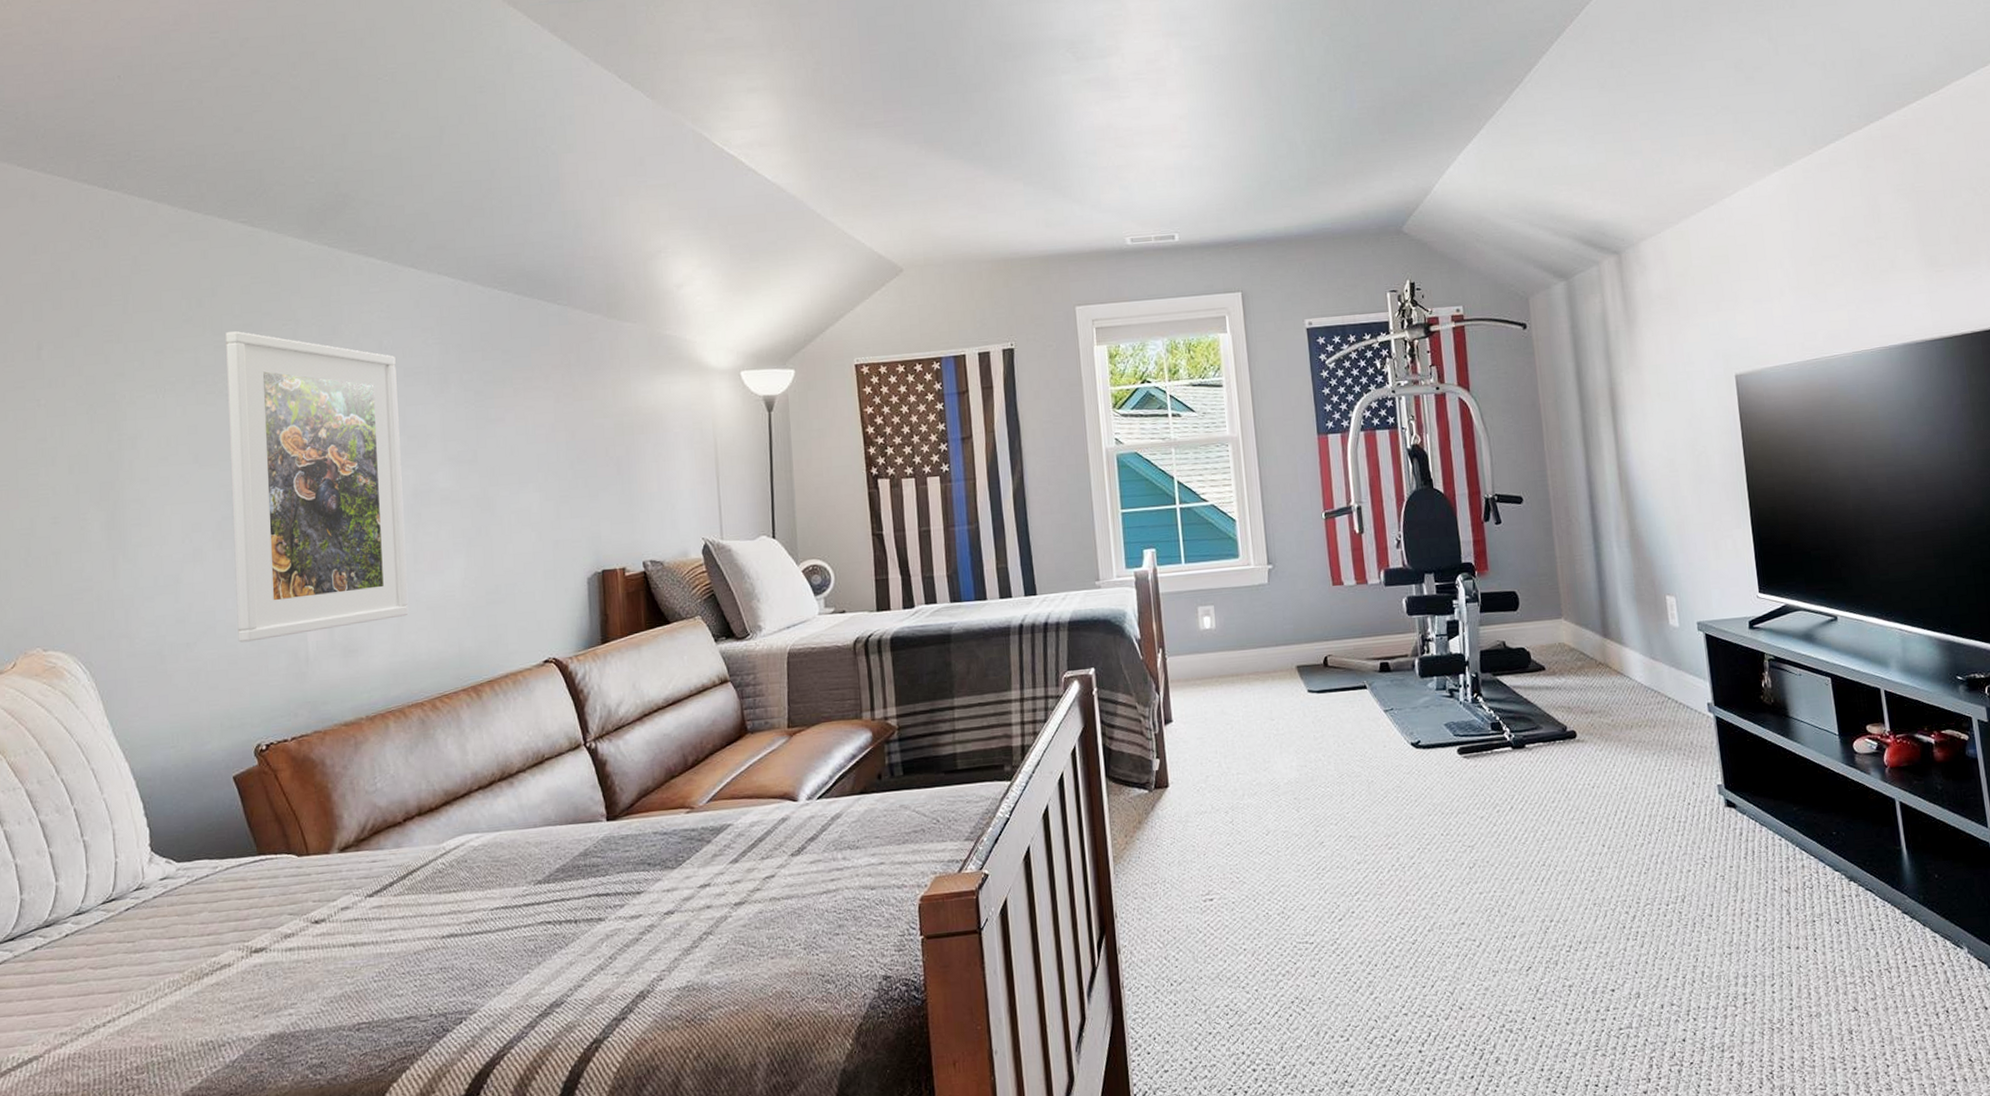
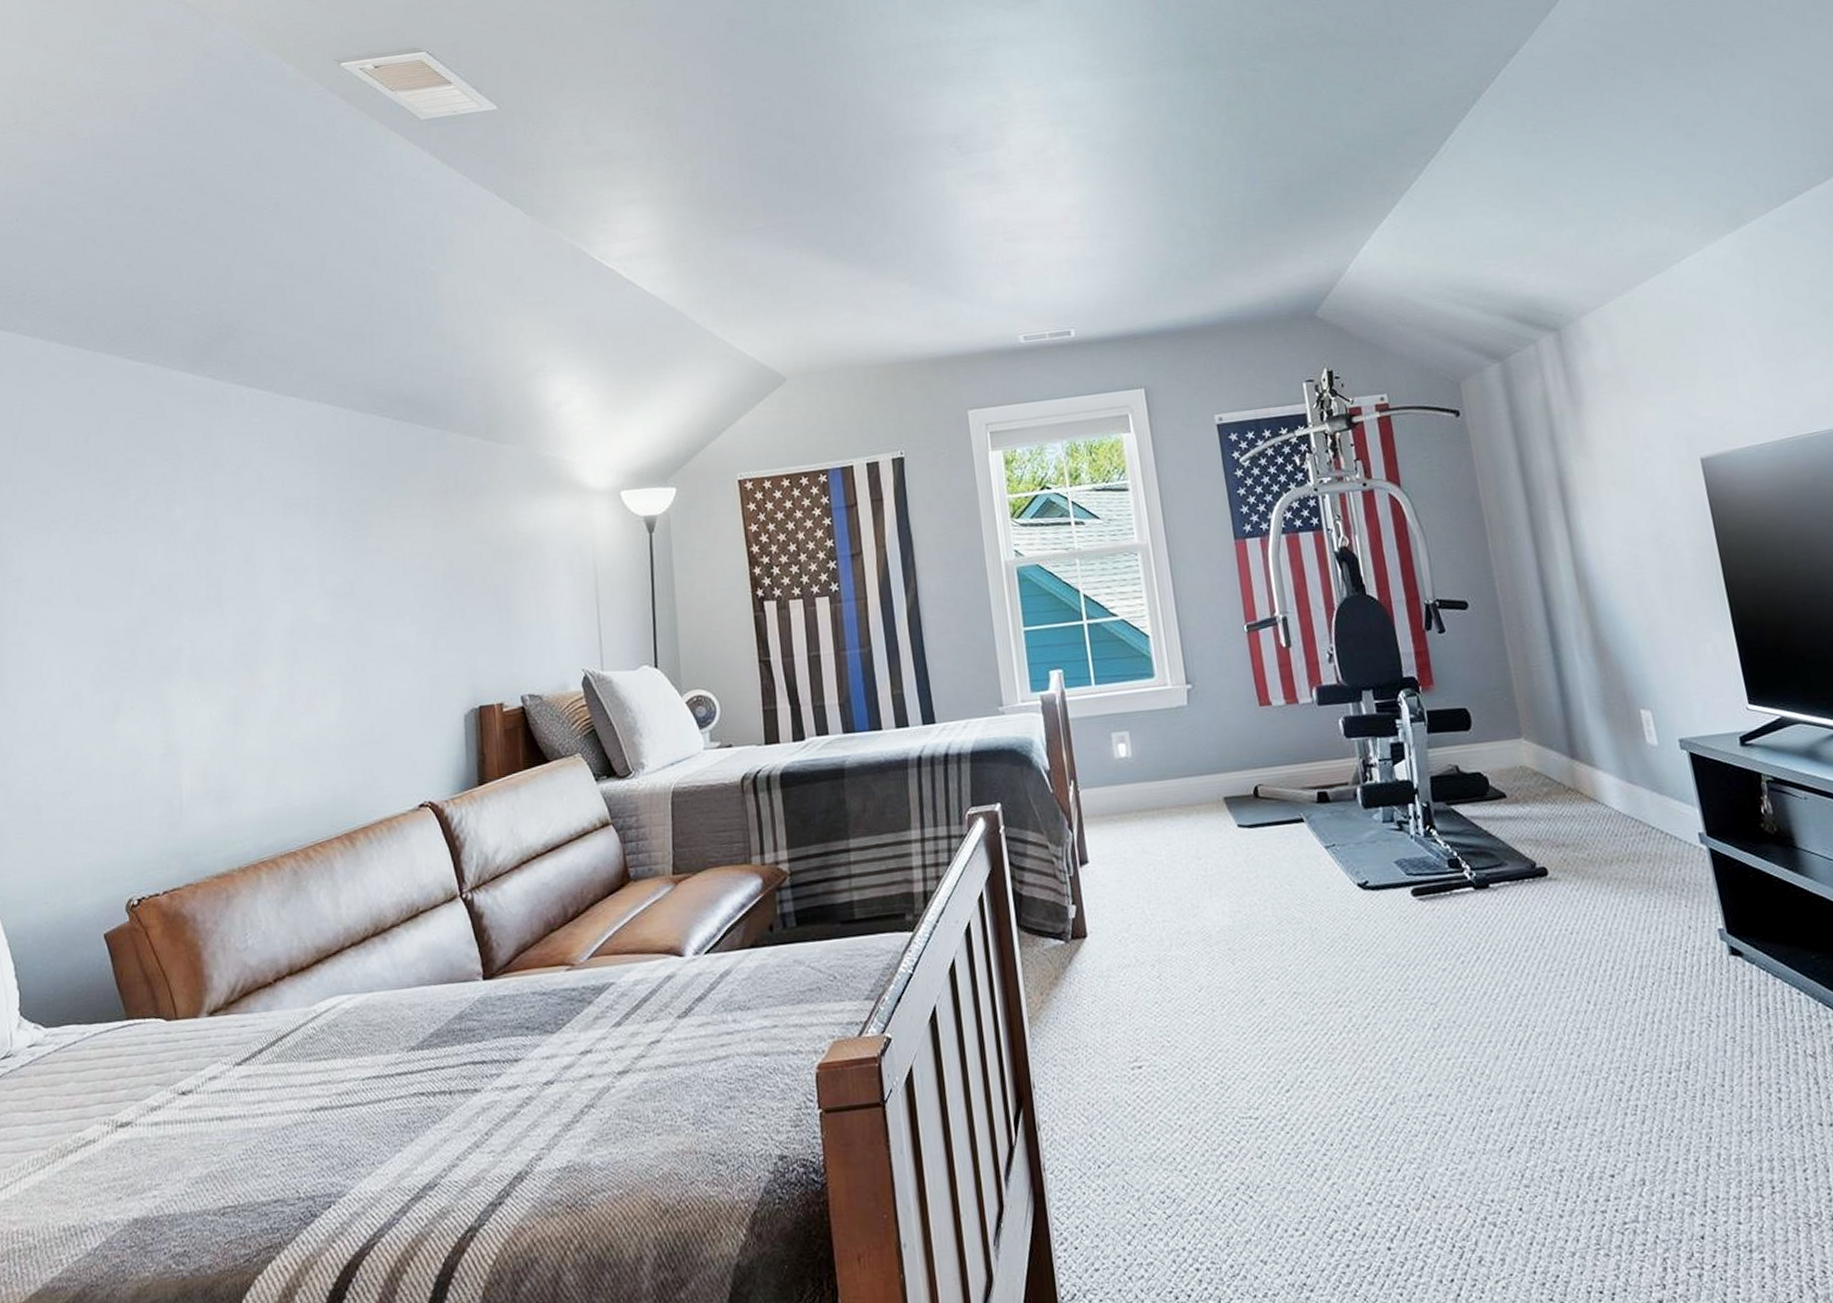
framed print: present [225,331,409,643] -> none [110,467,283,791]

